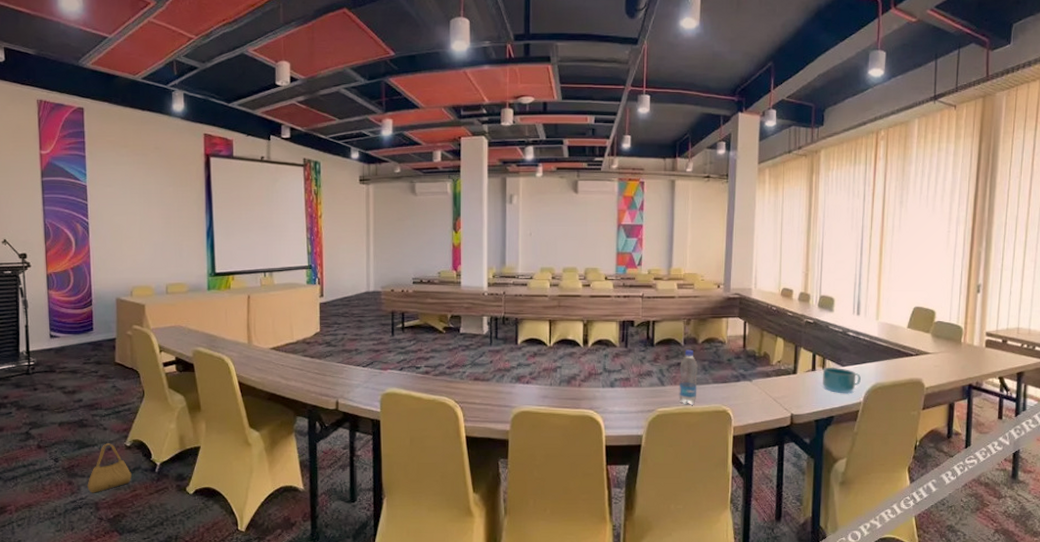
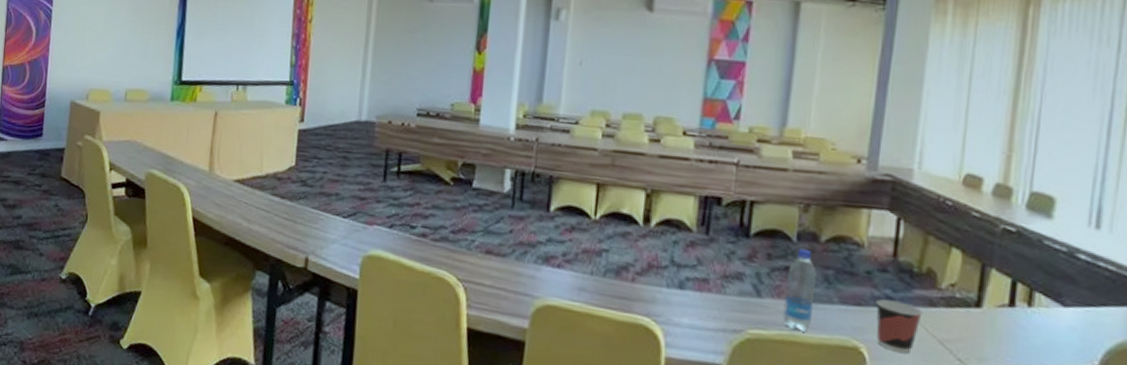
handbag: present [87,443,132,493] -> none [15,272,63,330]
cup: none [735,377,763,409] -> present [876,299,923,353]
cup: present [822,368,861,393] -> none [1025,304,1097,350]

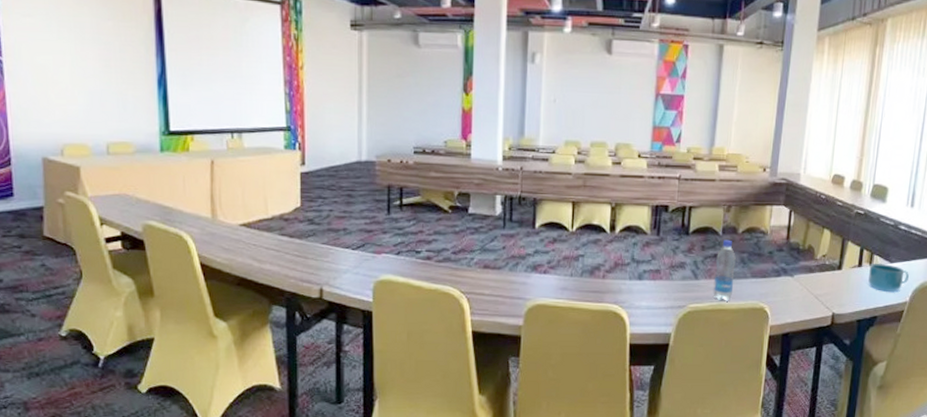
cup: present [876,299,923,353] -> none [775,271,805,307]
cup: none [1025,304,1097,350] -> present [867,264,909,292]

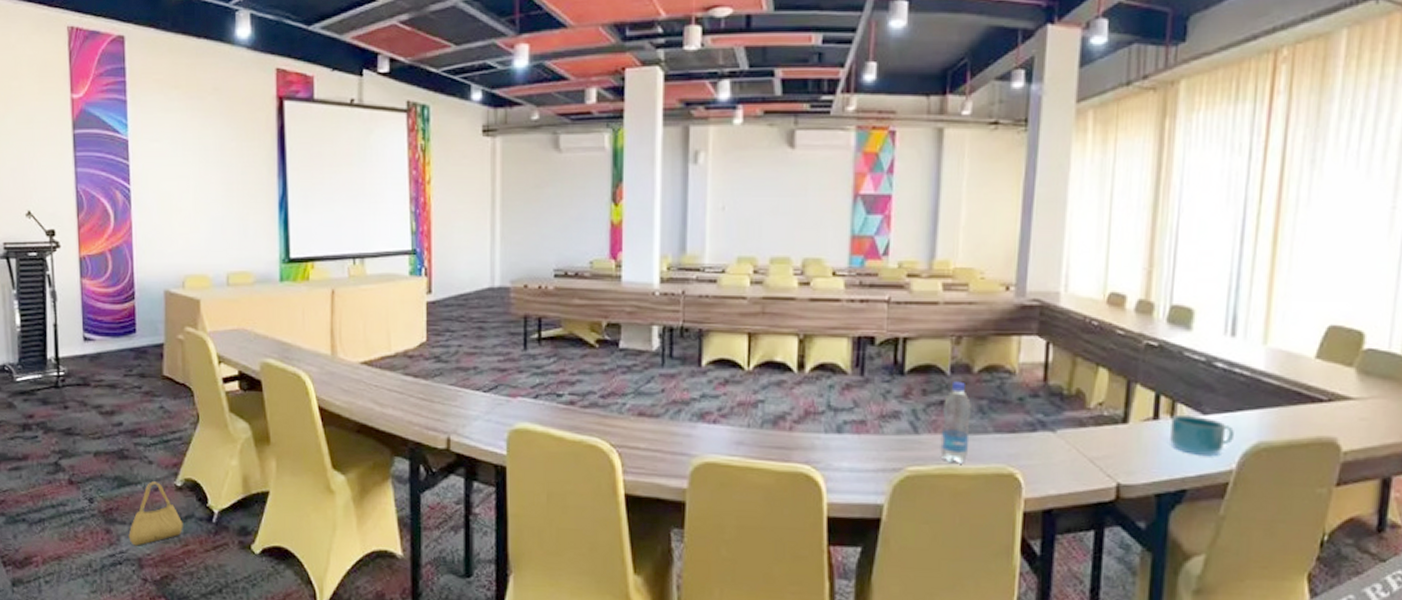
handbag: none [12,332,69,391] -> present [128,481,183,546]

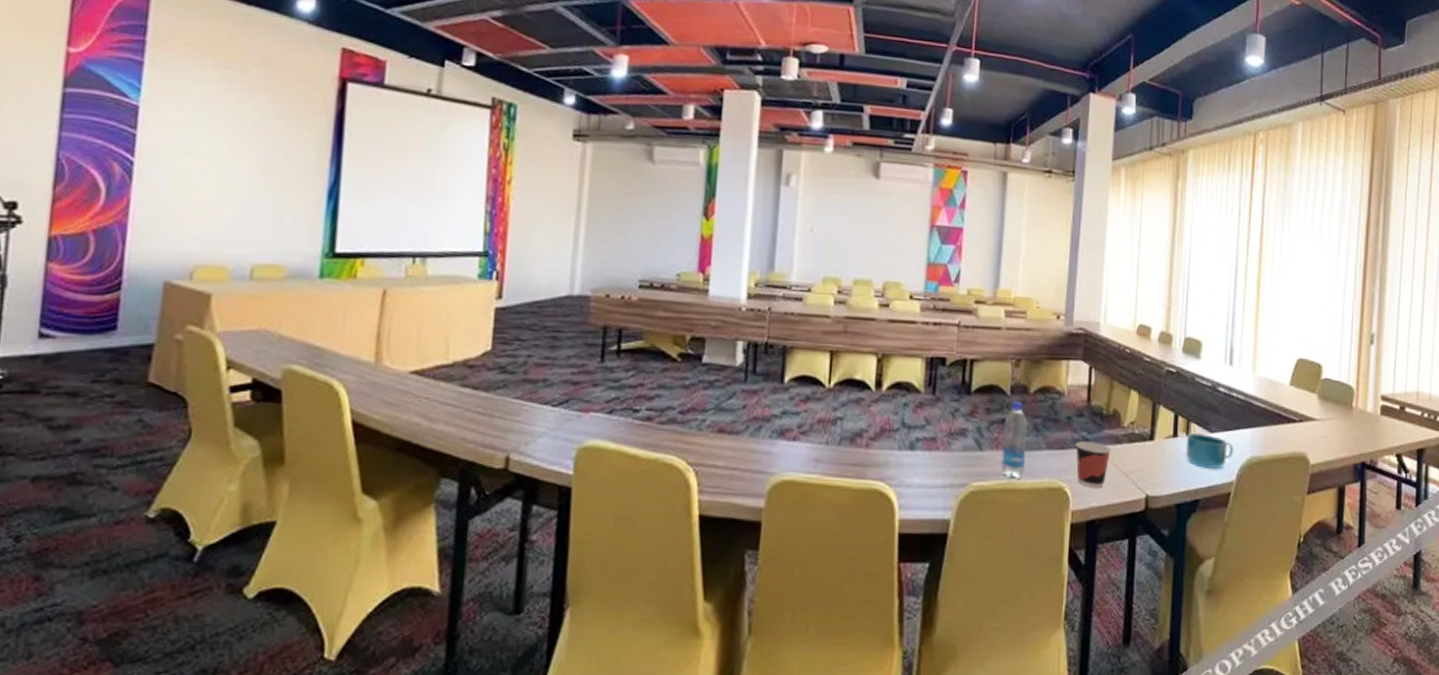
handbag: present [128,481,183,546] -> none [67,513,151,596]
cup: none [1029,424,1073,474] -> present [1075,441,1111,488]

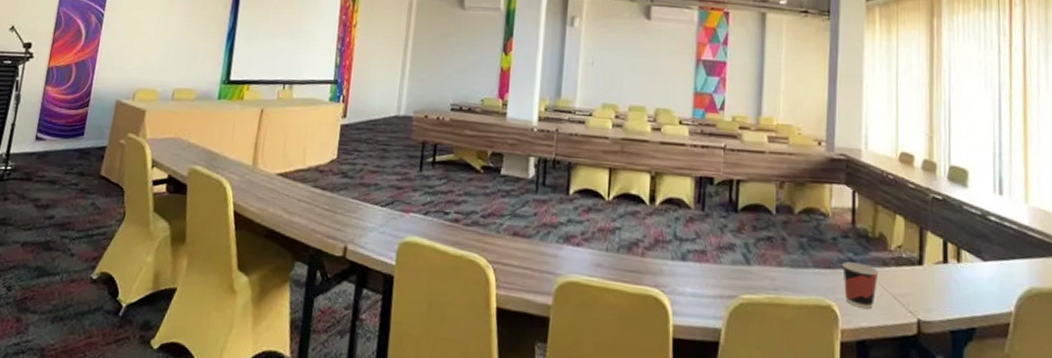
bottle: present [1001,401,1028,479] -> none [769,220,793,294]
cup: present [1185,433,1233,469] -> none [957,260,1010,298]

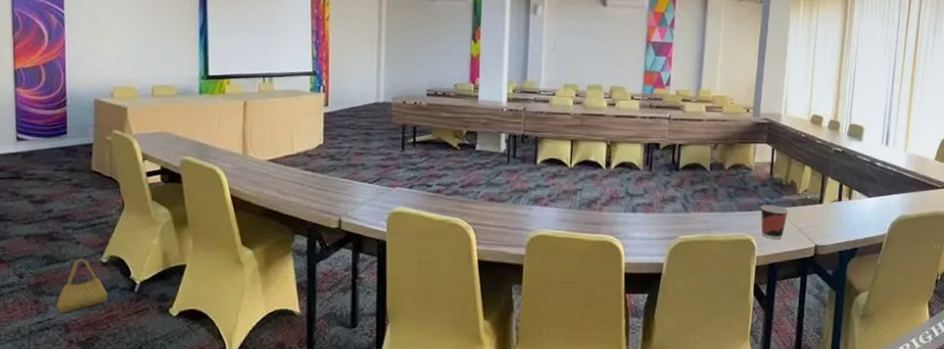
handbag: none [37,273,91,336] -> present [56,259,108,314]

